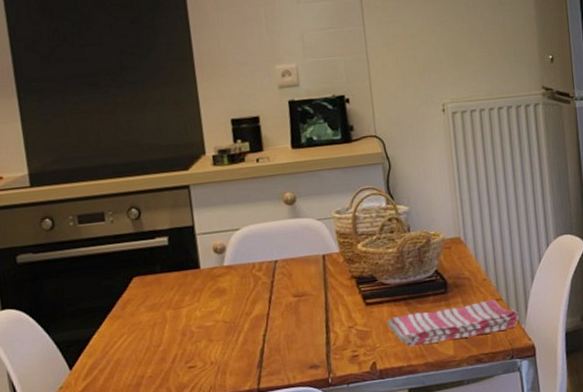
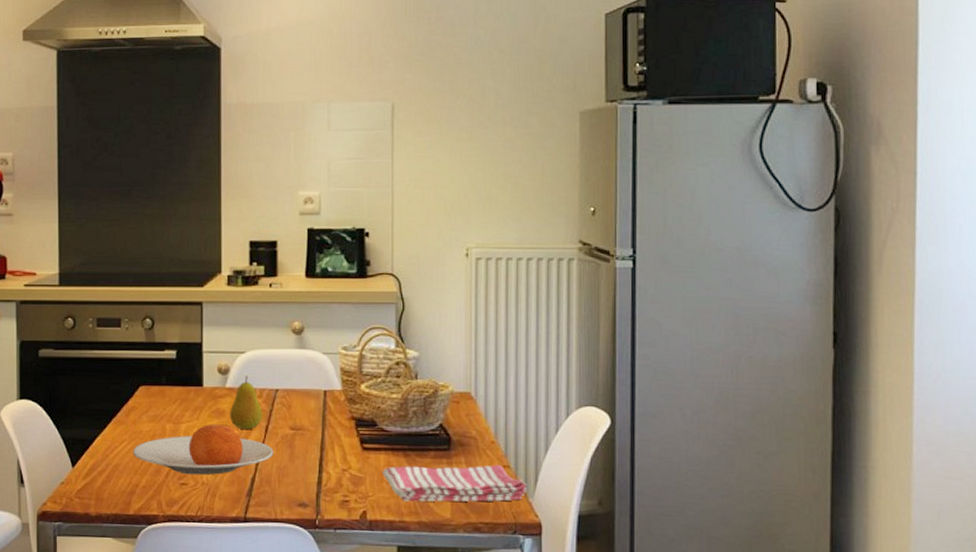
plate: none [134,302,280,358] -> present [133,424,273,475]
fruit: none [230,250,265,304] -> present [229,375,263,429]

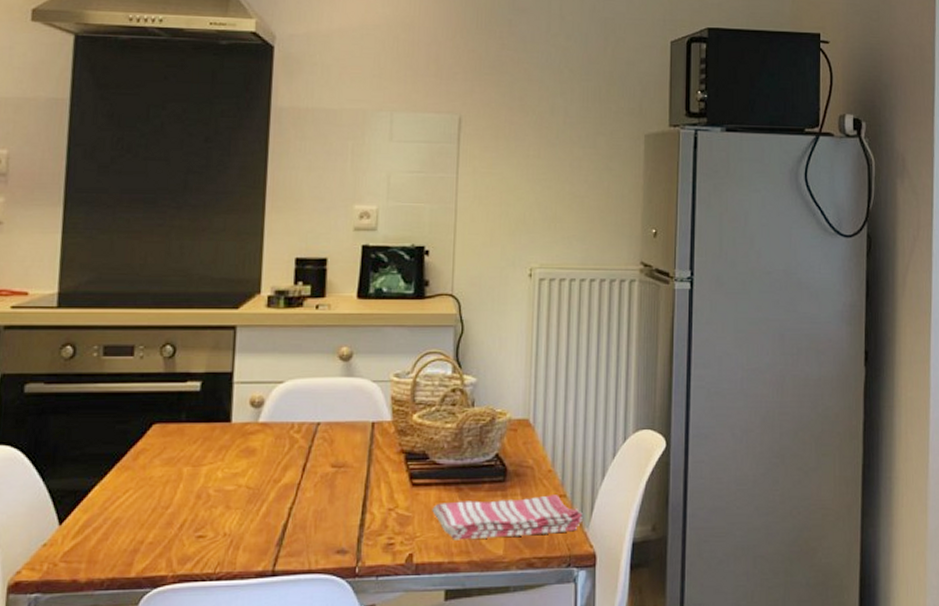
plate: present [133,424,273,475] -> none [140,465,311,526]
fruit: present [229,375,263,429] -> none [260,407,301,469]

